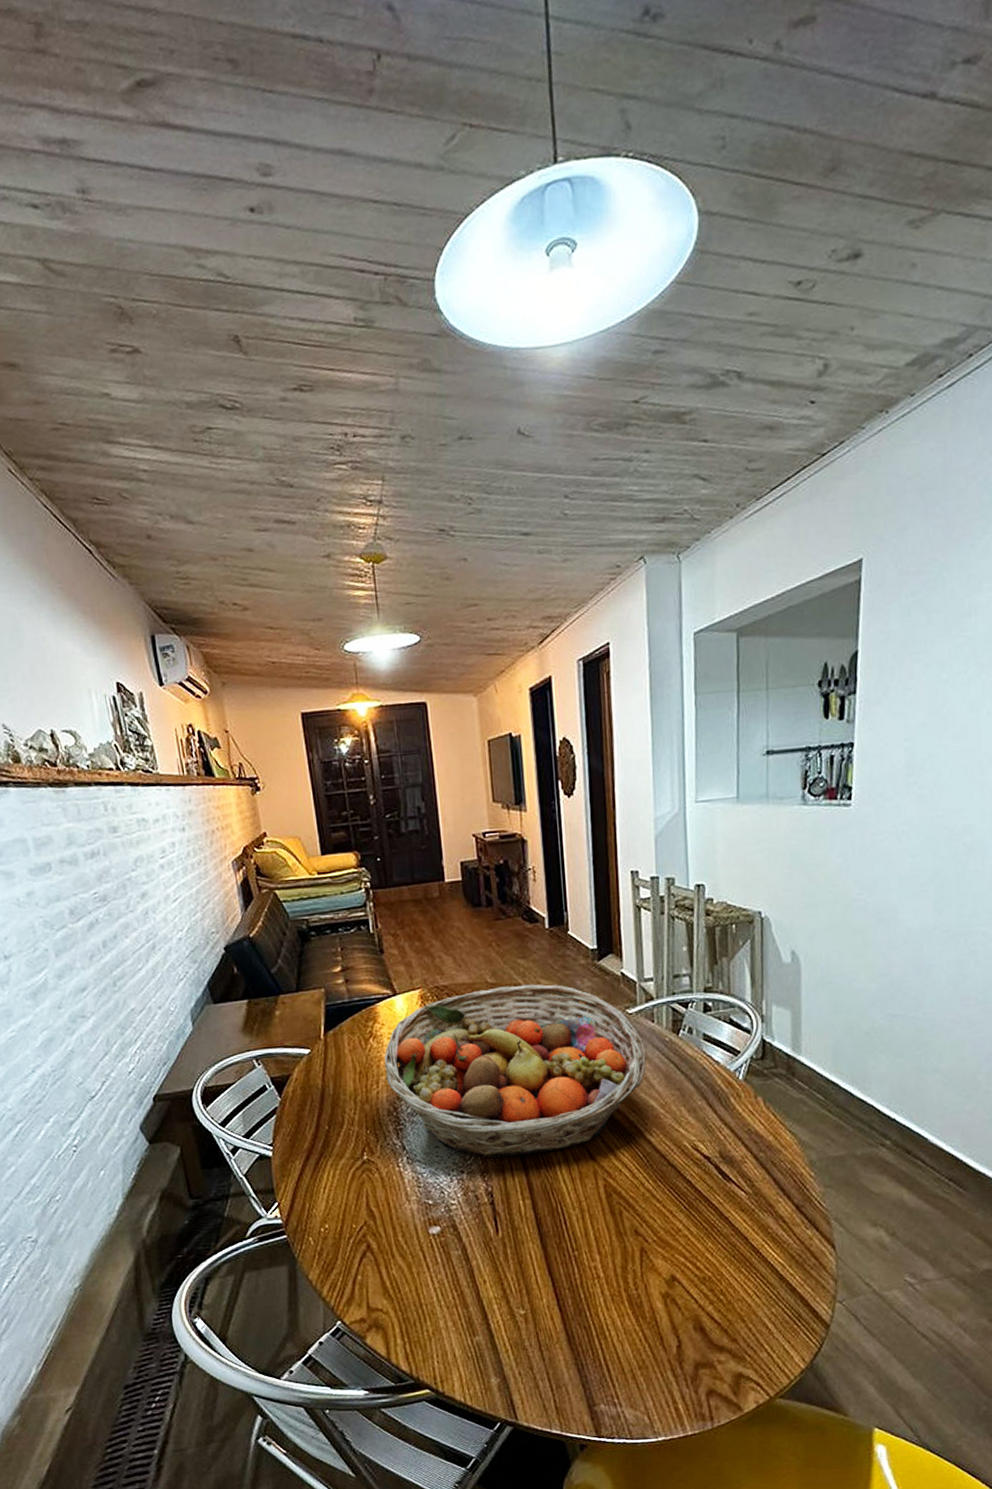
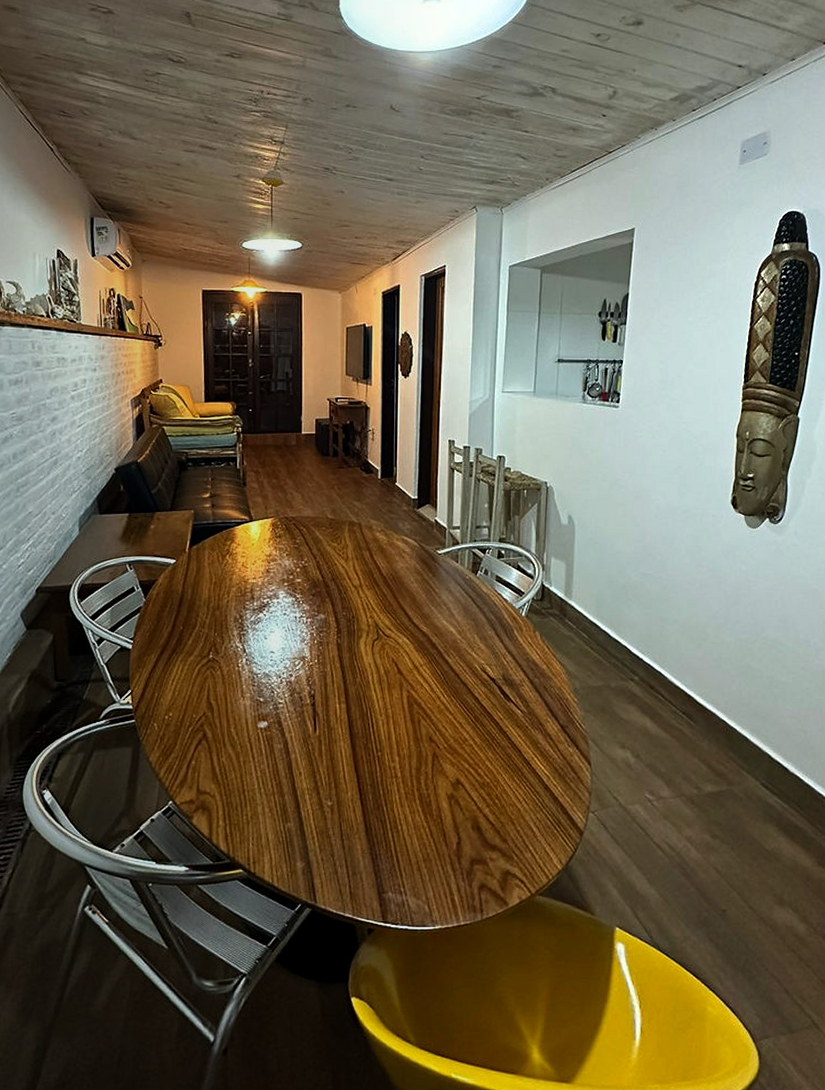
fruit basket: present [384,984,647,1159] -> none [236,522,450,666]

